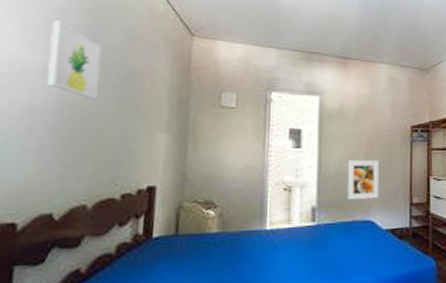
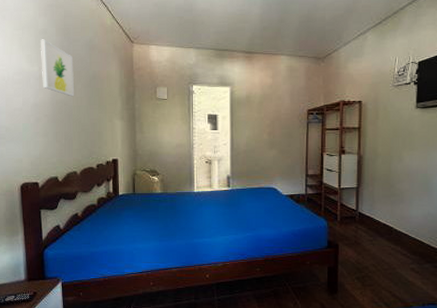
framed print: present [347,159,379,200] -> none [254,139,280,171]

